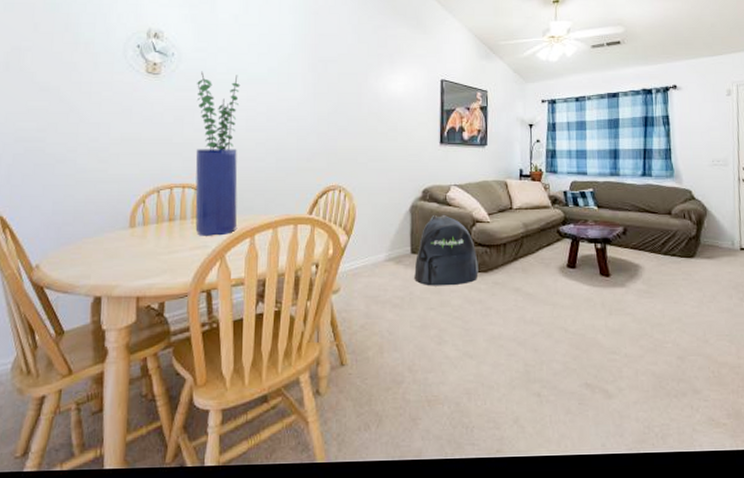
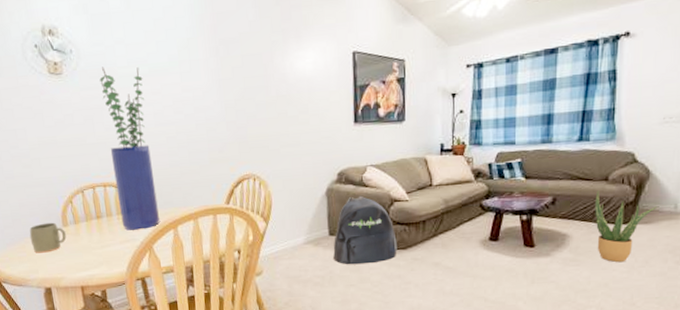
mug: none [89,222,131,256] -> present [29,222,66,253]
potted plant: none [661,224,716,297] -> present [595,190,657,263]

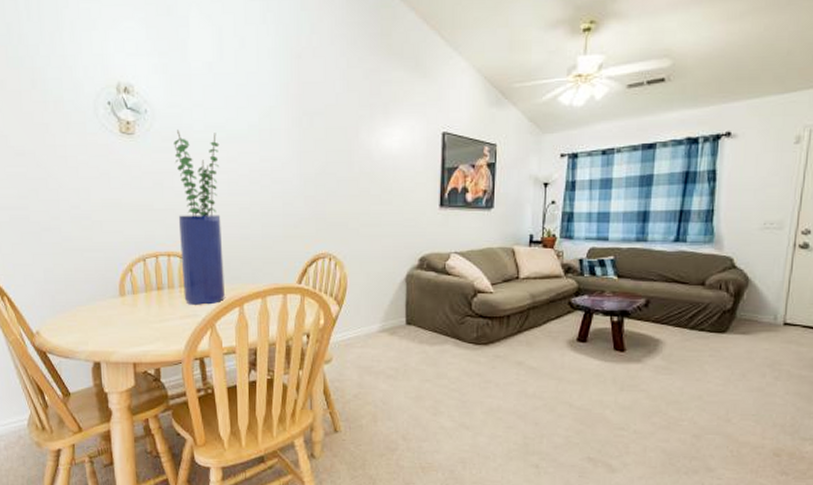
mug: present [29,222,66,253] -> none [82,291,122,323]
backpack: present [333,195,397,265] -> none [409,284,478,358]
potted plant: present [595,190,657,263] -> none [690,295,755,374]

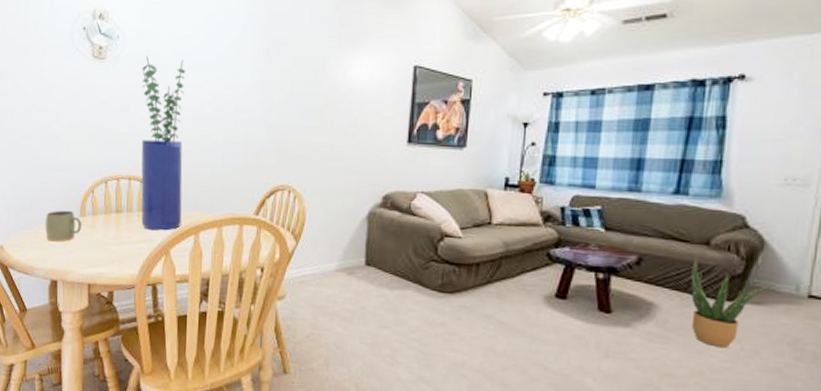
mug: none [82,291,122,323] -> present [45,210,82,242]
potted plant: none [690,295,755,374] -> present [690,255,772,349]

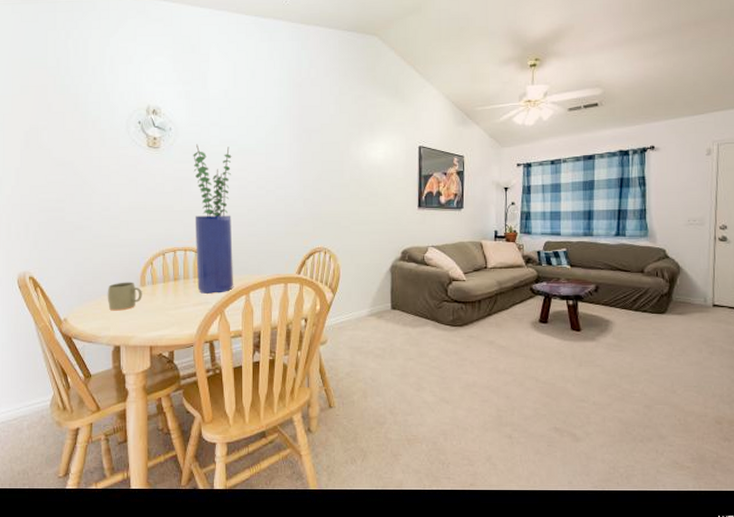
potted plant: present [690,255,772,349] -> none [633,281,688,350]

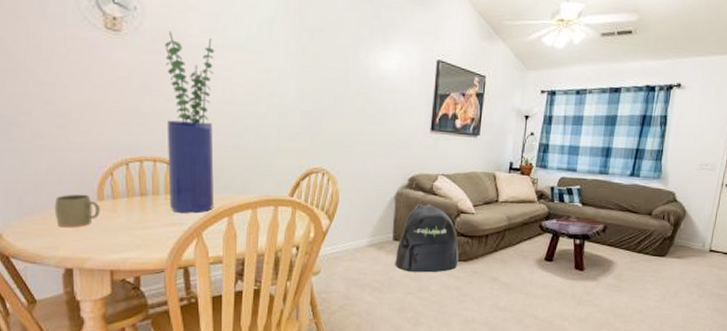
backpack: none [395,273,454,339] -> present [395,203,459,273]

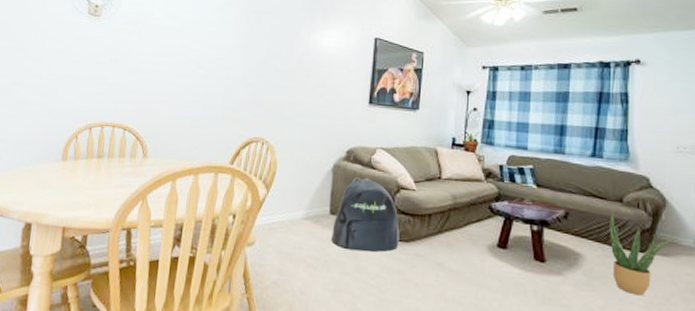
mug: present [54,194,100,228] -> none [25,154,63,185]
vase: present [165,31,215,214] -> none [121,15,174,177]
potted plant: none [636,223,688,292] -> present [610,211,675,296]

